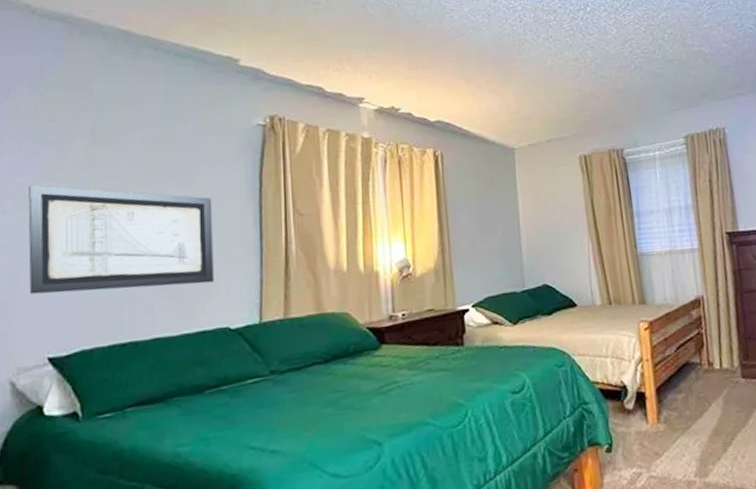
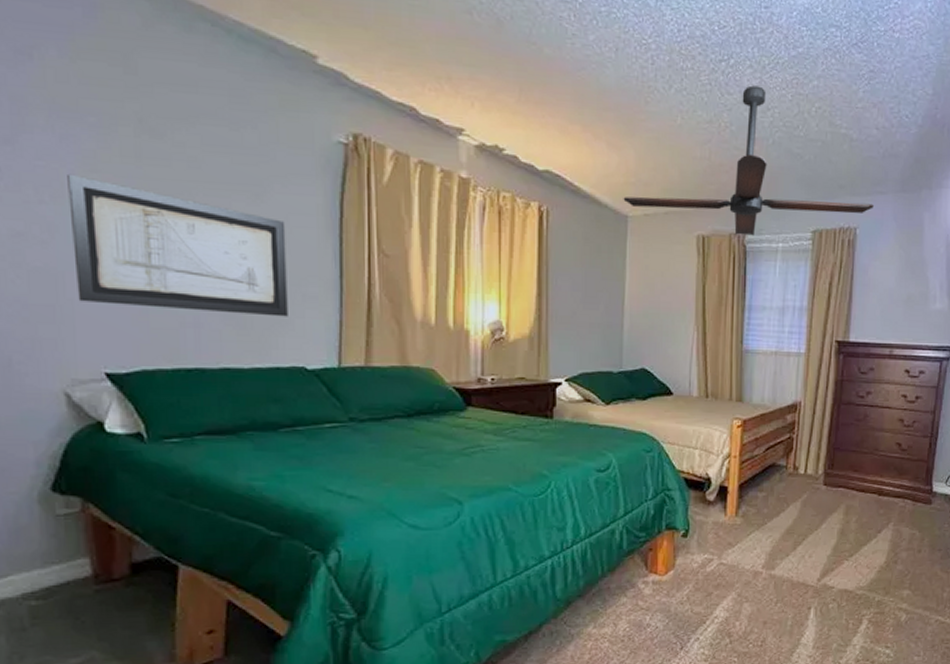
ceiling fan: none [508,24,737,150] -> present [623,85,874,236]

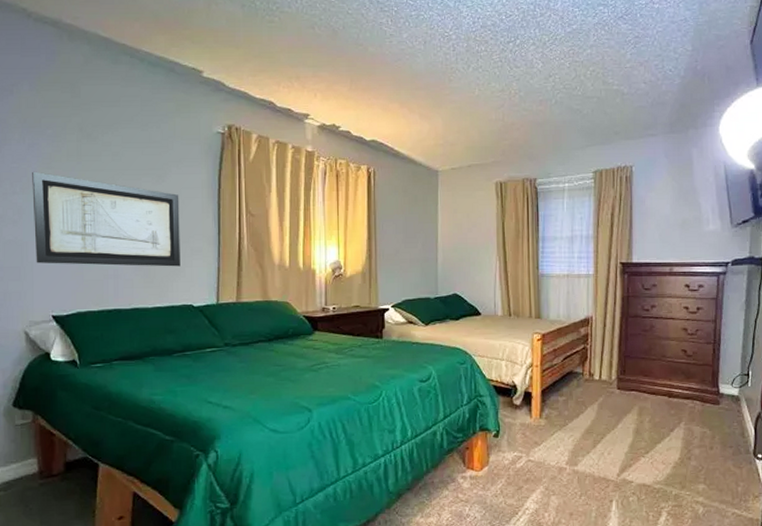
ceiling fan: present [623,85,874,236] -> none [434,59,646,179]

